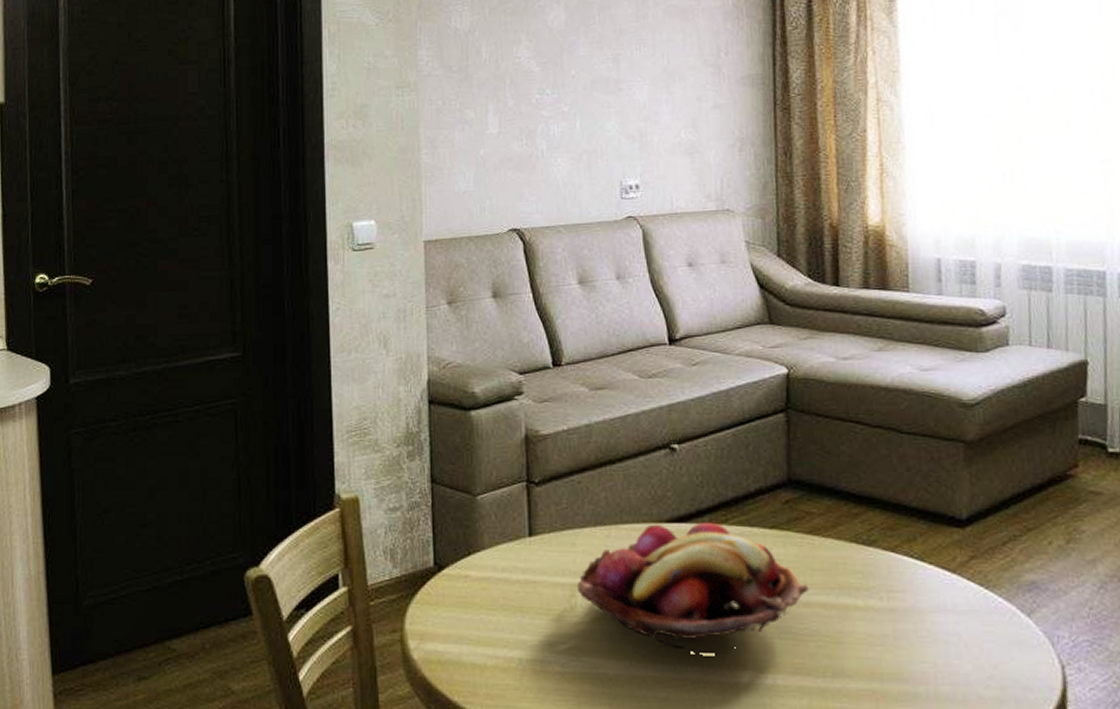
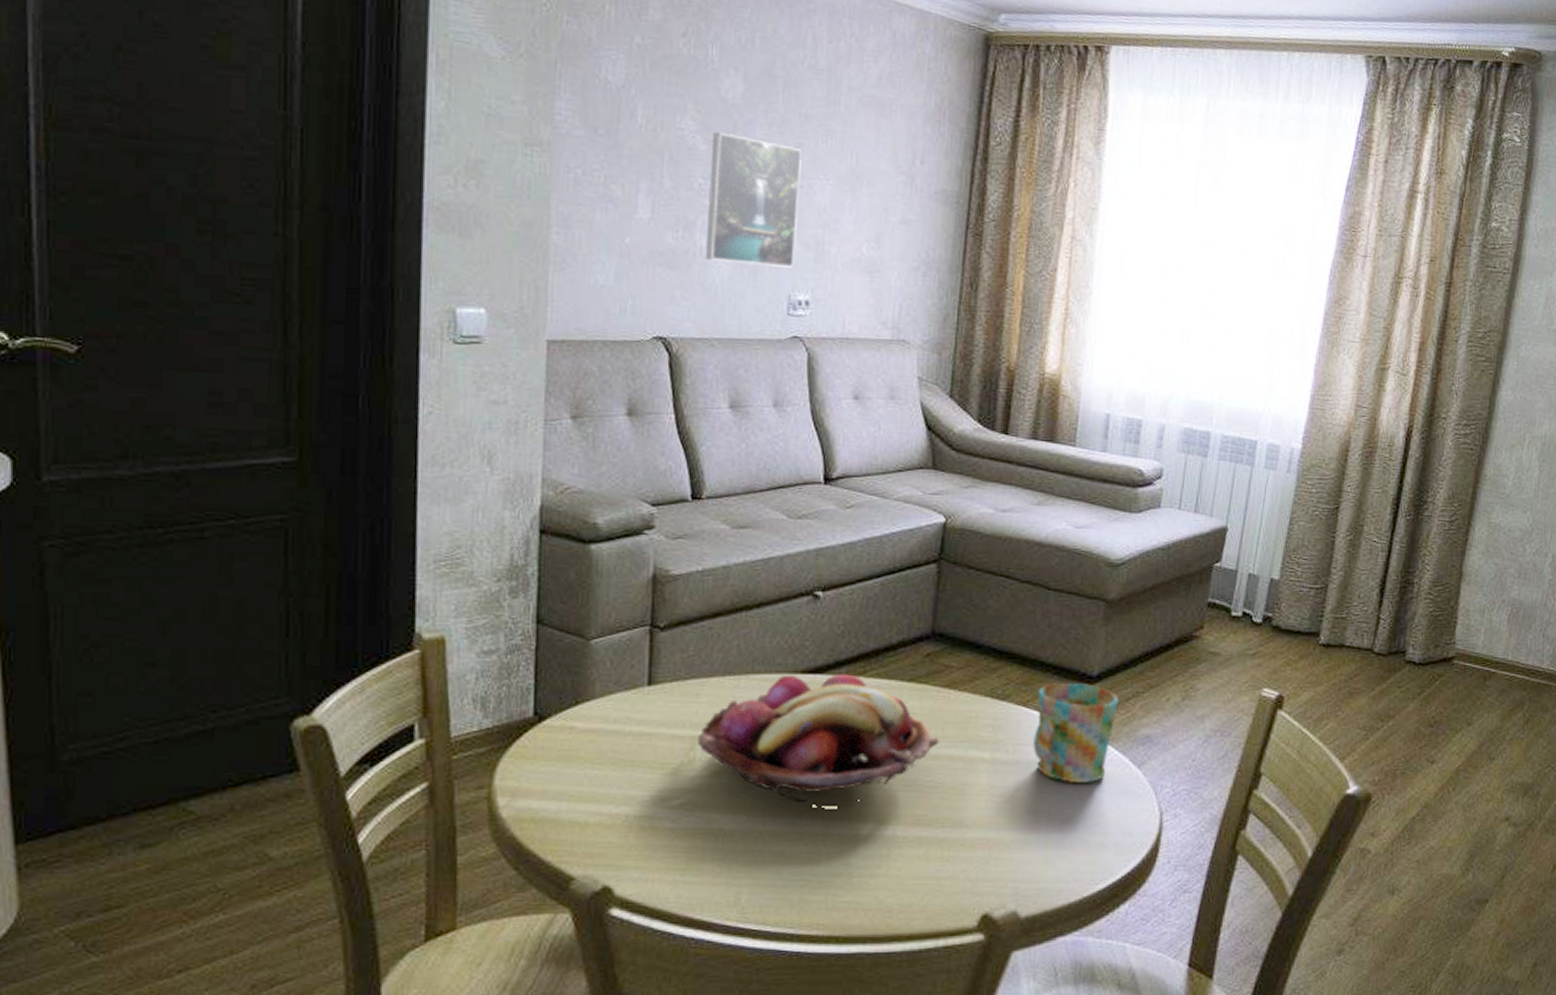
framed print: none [544,54,622,160] -> present [705,131,802,268]
mug: none [905,528,995,632] -> present [1033,683,1119,783]

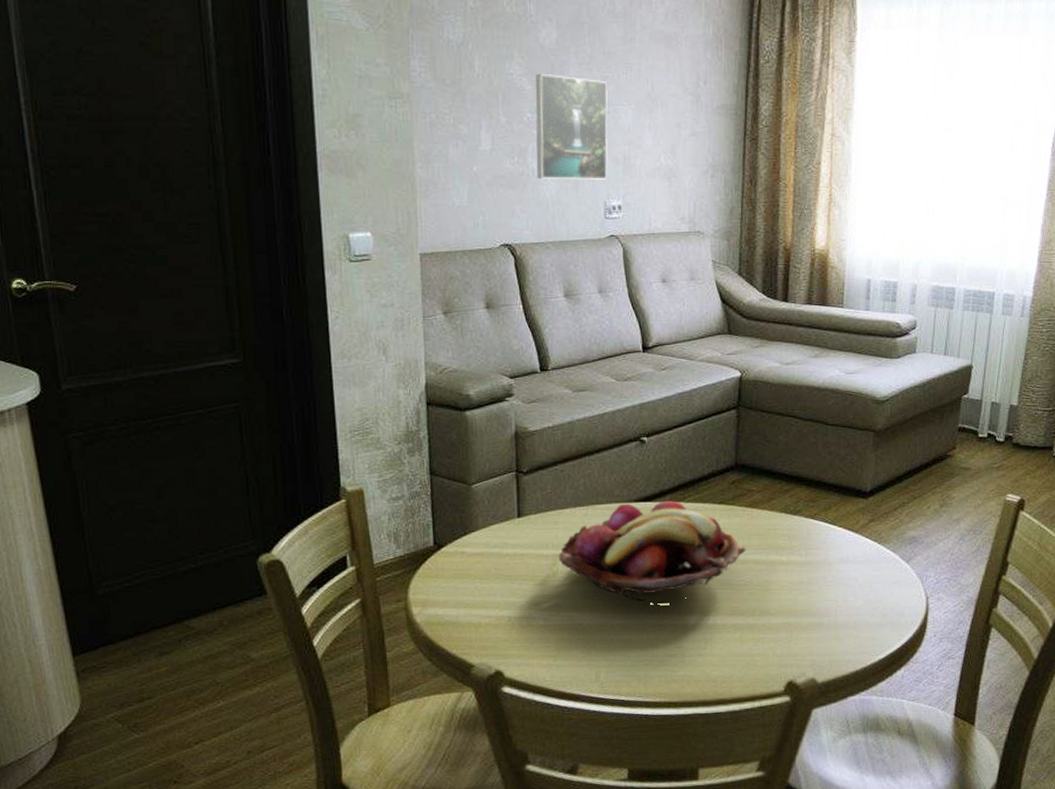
mug: present [1033,683,1119,783] -> none [821,498,888,577]

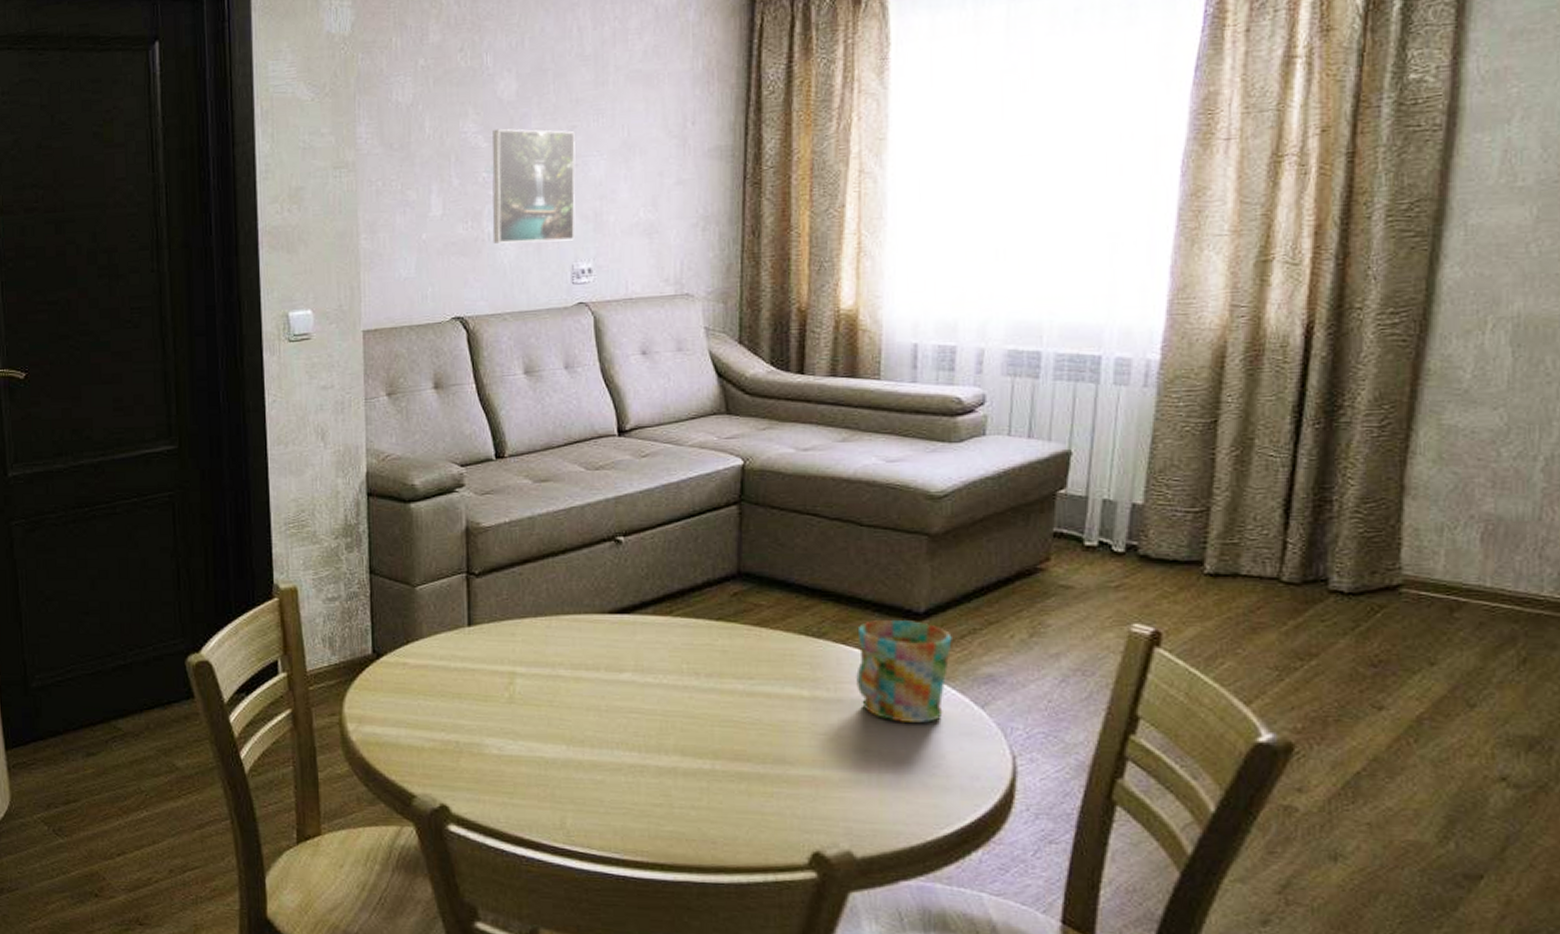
fruit basket: present [559,500,746,604] -> none [516,614,753,741]
mug: none [821,498,888,577] -> present [856,620,952,723]

